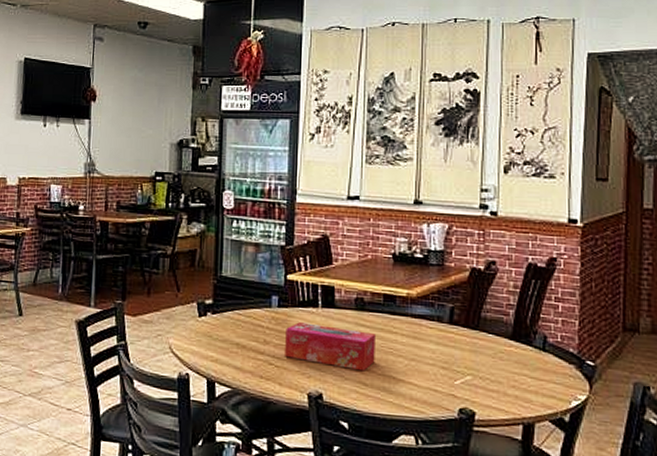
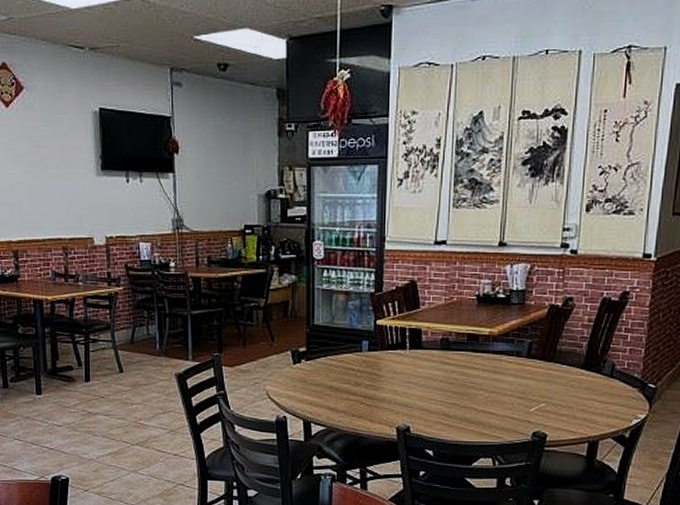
tissue box: present [285,322,377,371] -> none [375,364,460,405]

